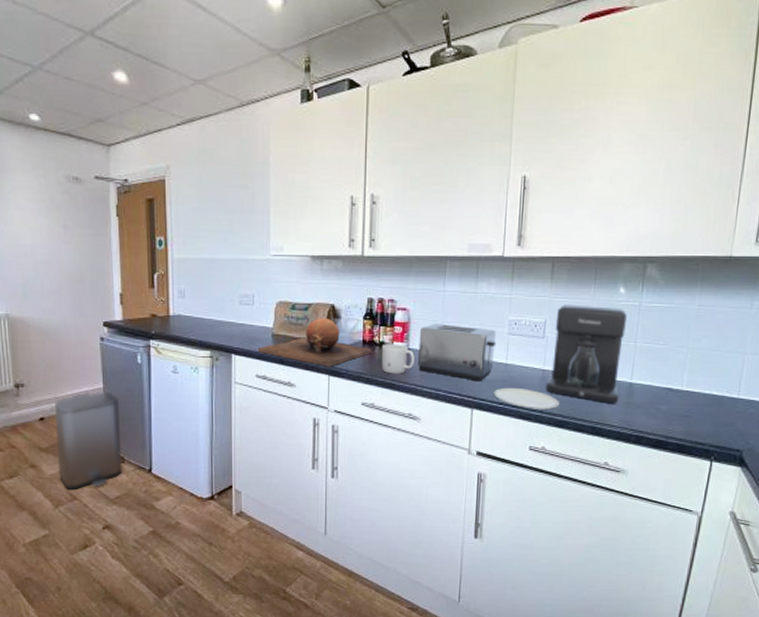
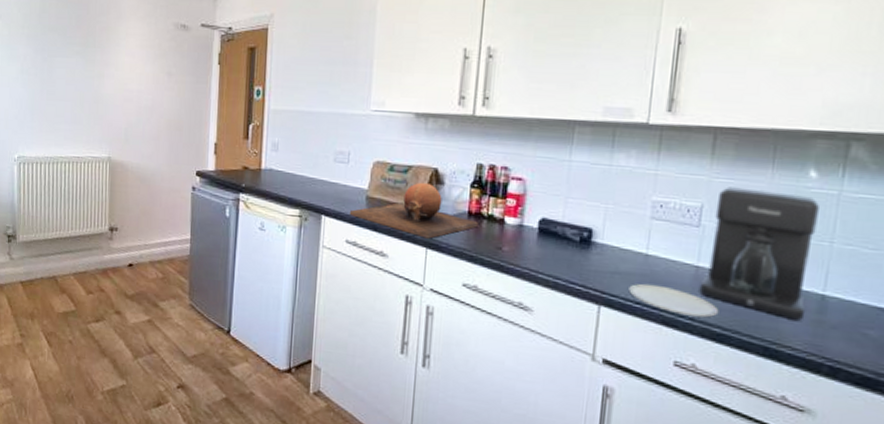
pedal bin: present [55,391,123,491] -> none [140,242,204,343]
mug: present [381,344,415,374] -> none [488,217,530,255]
toaster: present [418,323,497,382] -> none [533,198,635,273]

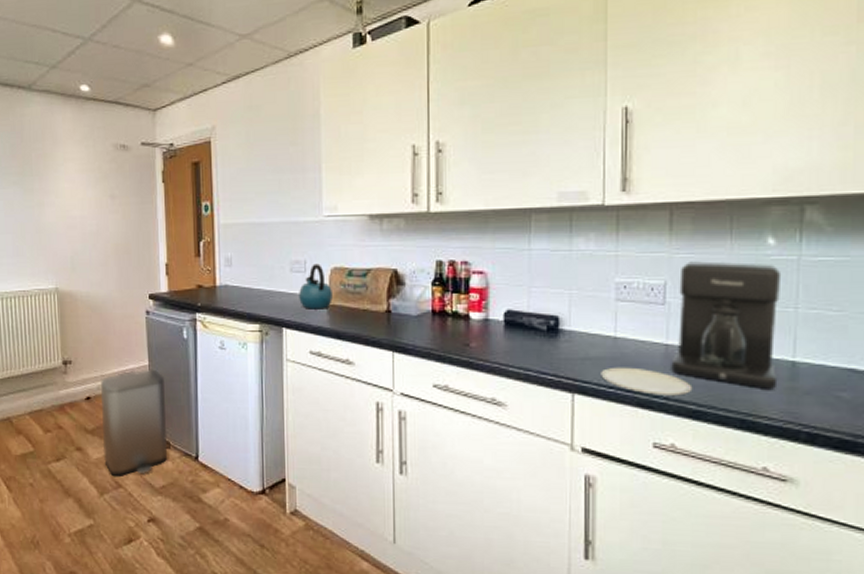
pedal bin: none [140,242,204,343] -> present [101,369,168,477]
kettle: none [340,156,373,201] -> present [299,263,332,309]
chopping board: present [349,182,478,239] -> none [310,284,443,342]

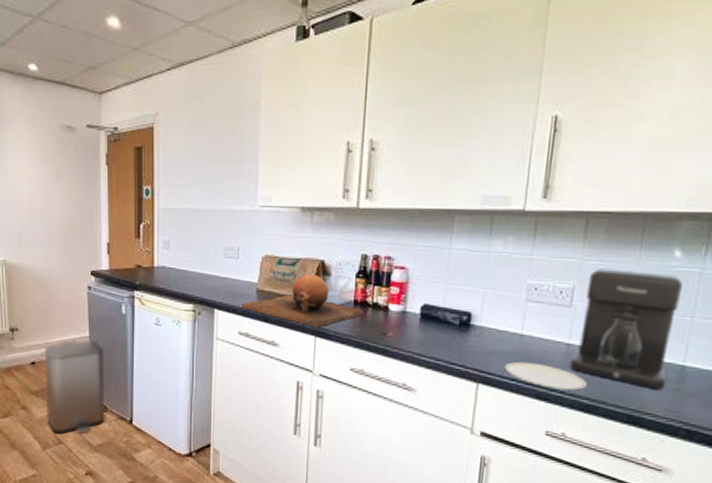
kettle: present [299,263,332,309] -> none [231,251,263,294]
chopping board: none [310,284,443,342] -> present [240,274,364,328]

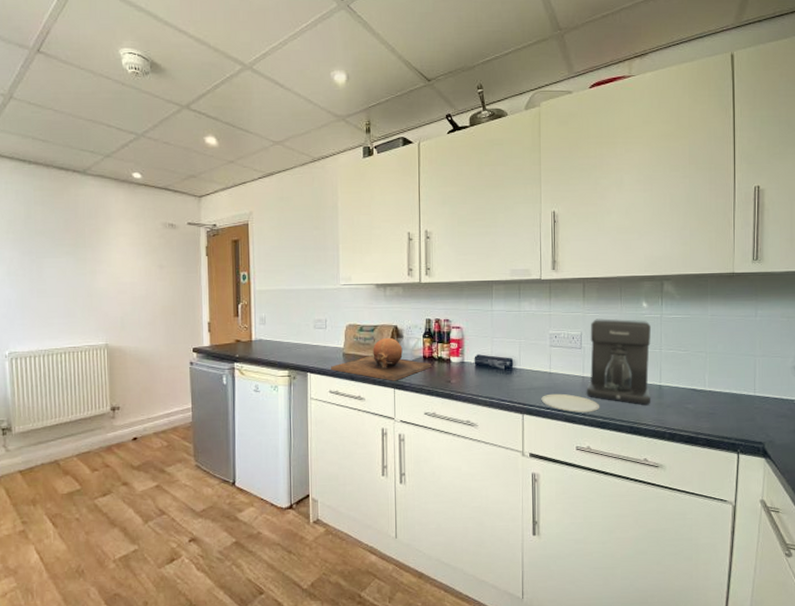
pedal bin: present [45,339,105,435] -> none [147,411,208,506]

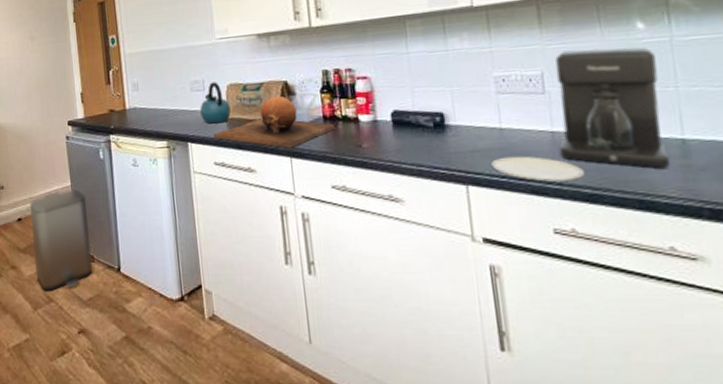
pedal bin: none [147,411,208,506] -> present [30,189,93,292]
kettle: none [321,322,348,358] -> present [200,82,231,124]

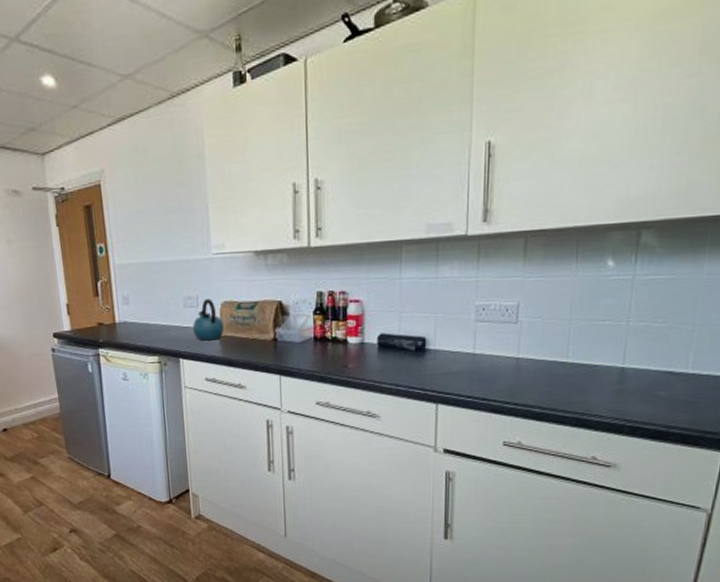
pedal bin: present [30,189,93,292] -> none [15,401,83,497]
chopping board: present [212,95,335,148] -> none [205,315,324,367]
plate: present [491,156,585,182] -> none [461,379,538,402]
coffee maker: present [555,47,670,168] -> none [520,283,618,392]

